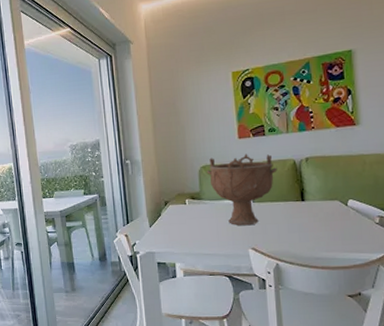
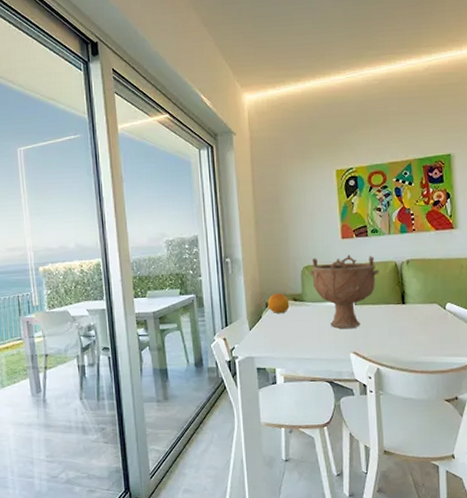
fruit: none [166,192,188,211] -> present [267,293,290,313]

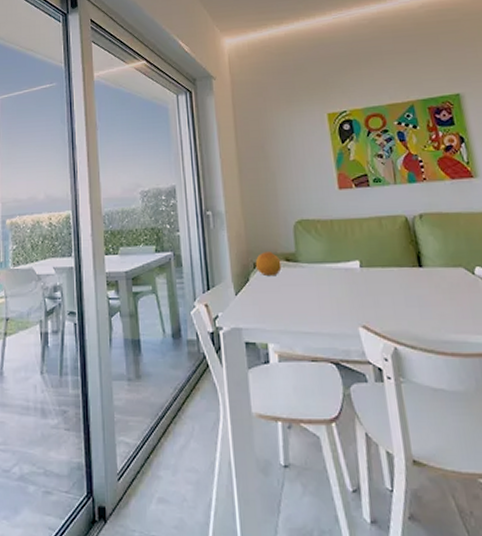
decorative bowl: present [309,254,379,329] -> none [303,207,387,297]

